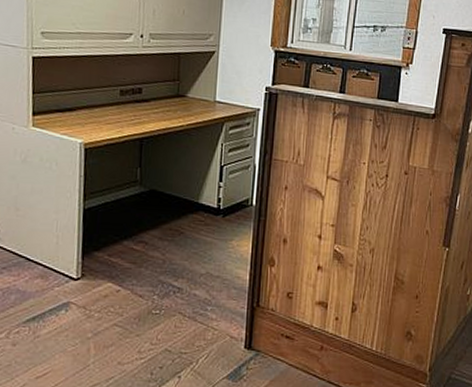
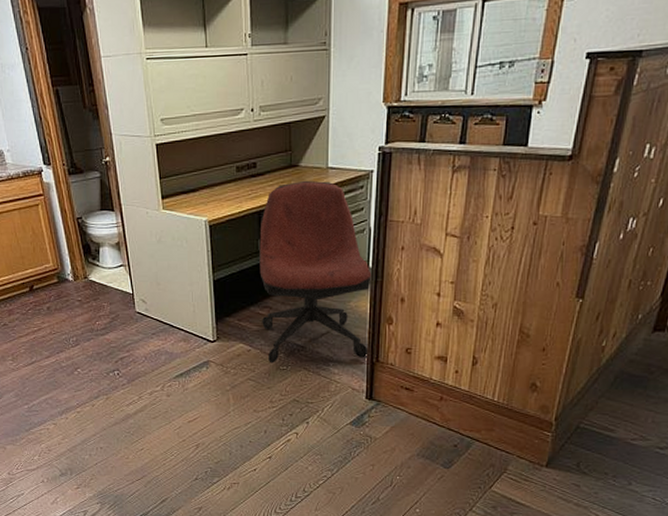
office chair: none [135,111,255,307] -> present [259,180,372,364]

